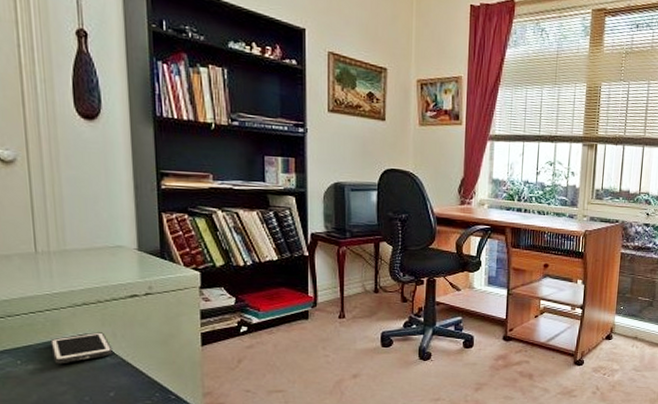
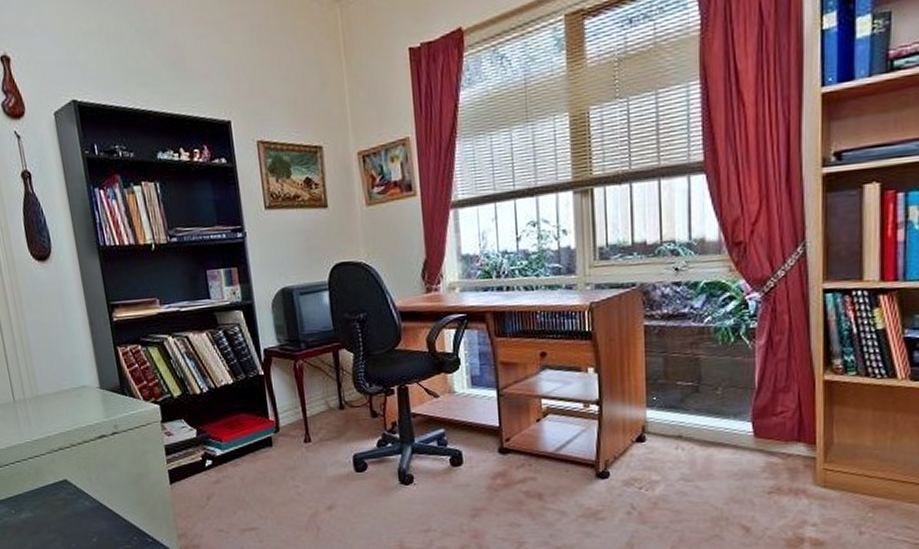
cell phone: present [50,332,113,364] -> none [36,476,91,512]

